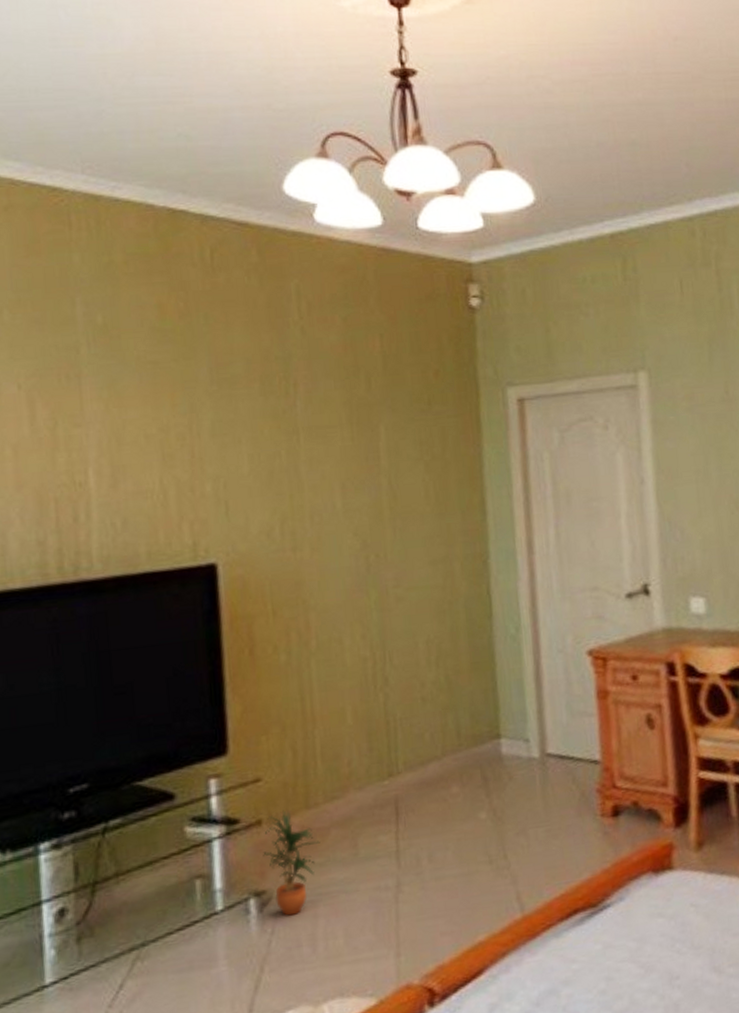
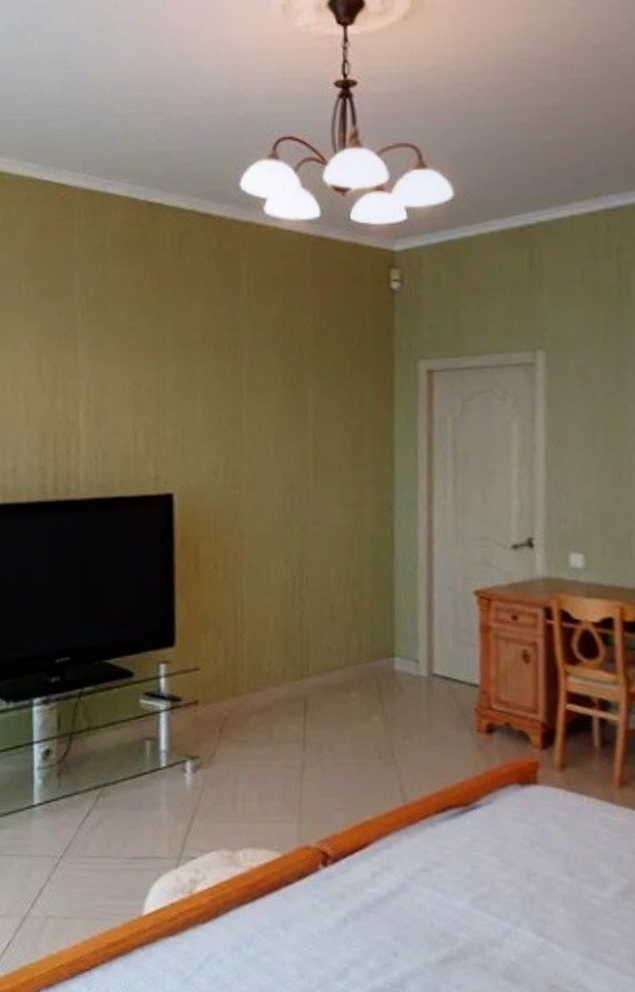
potted plant: present [263,810,320,916] -> none [198,695,243,778]

